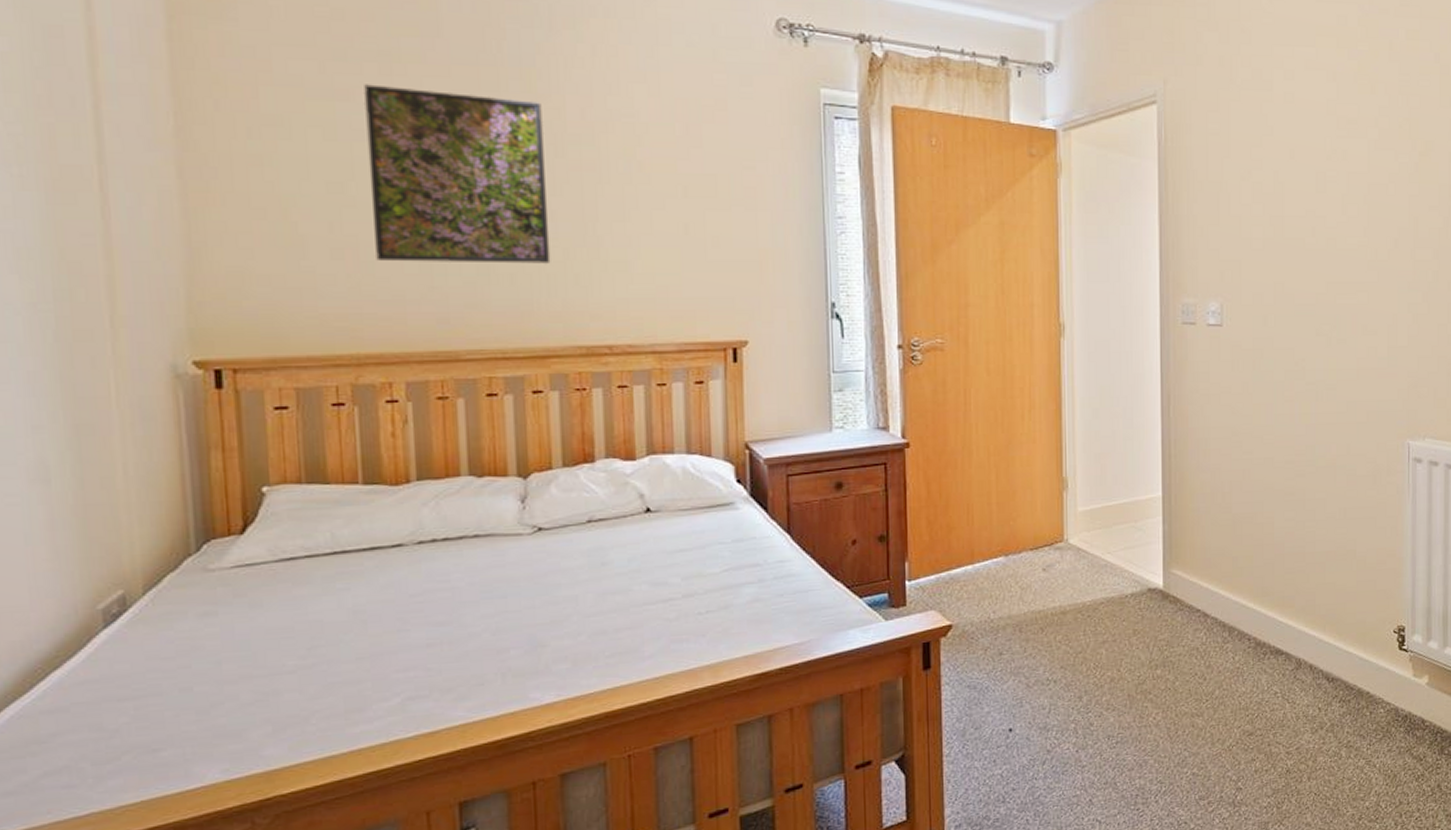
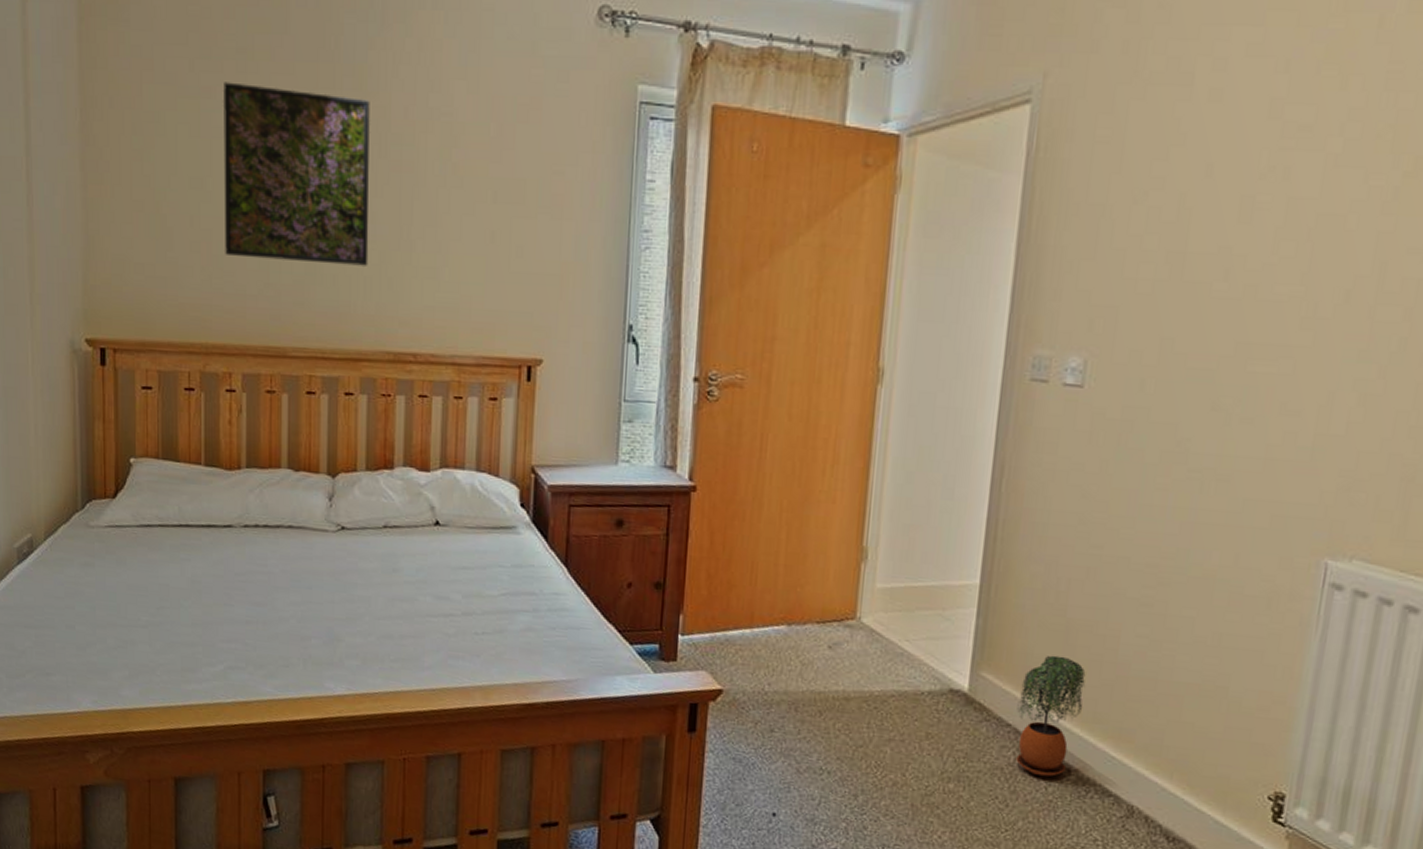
potted plant: none [1203,545,1253,649] -> present [1016,655,1086,778]

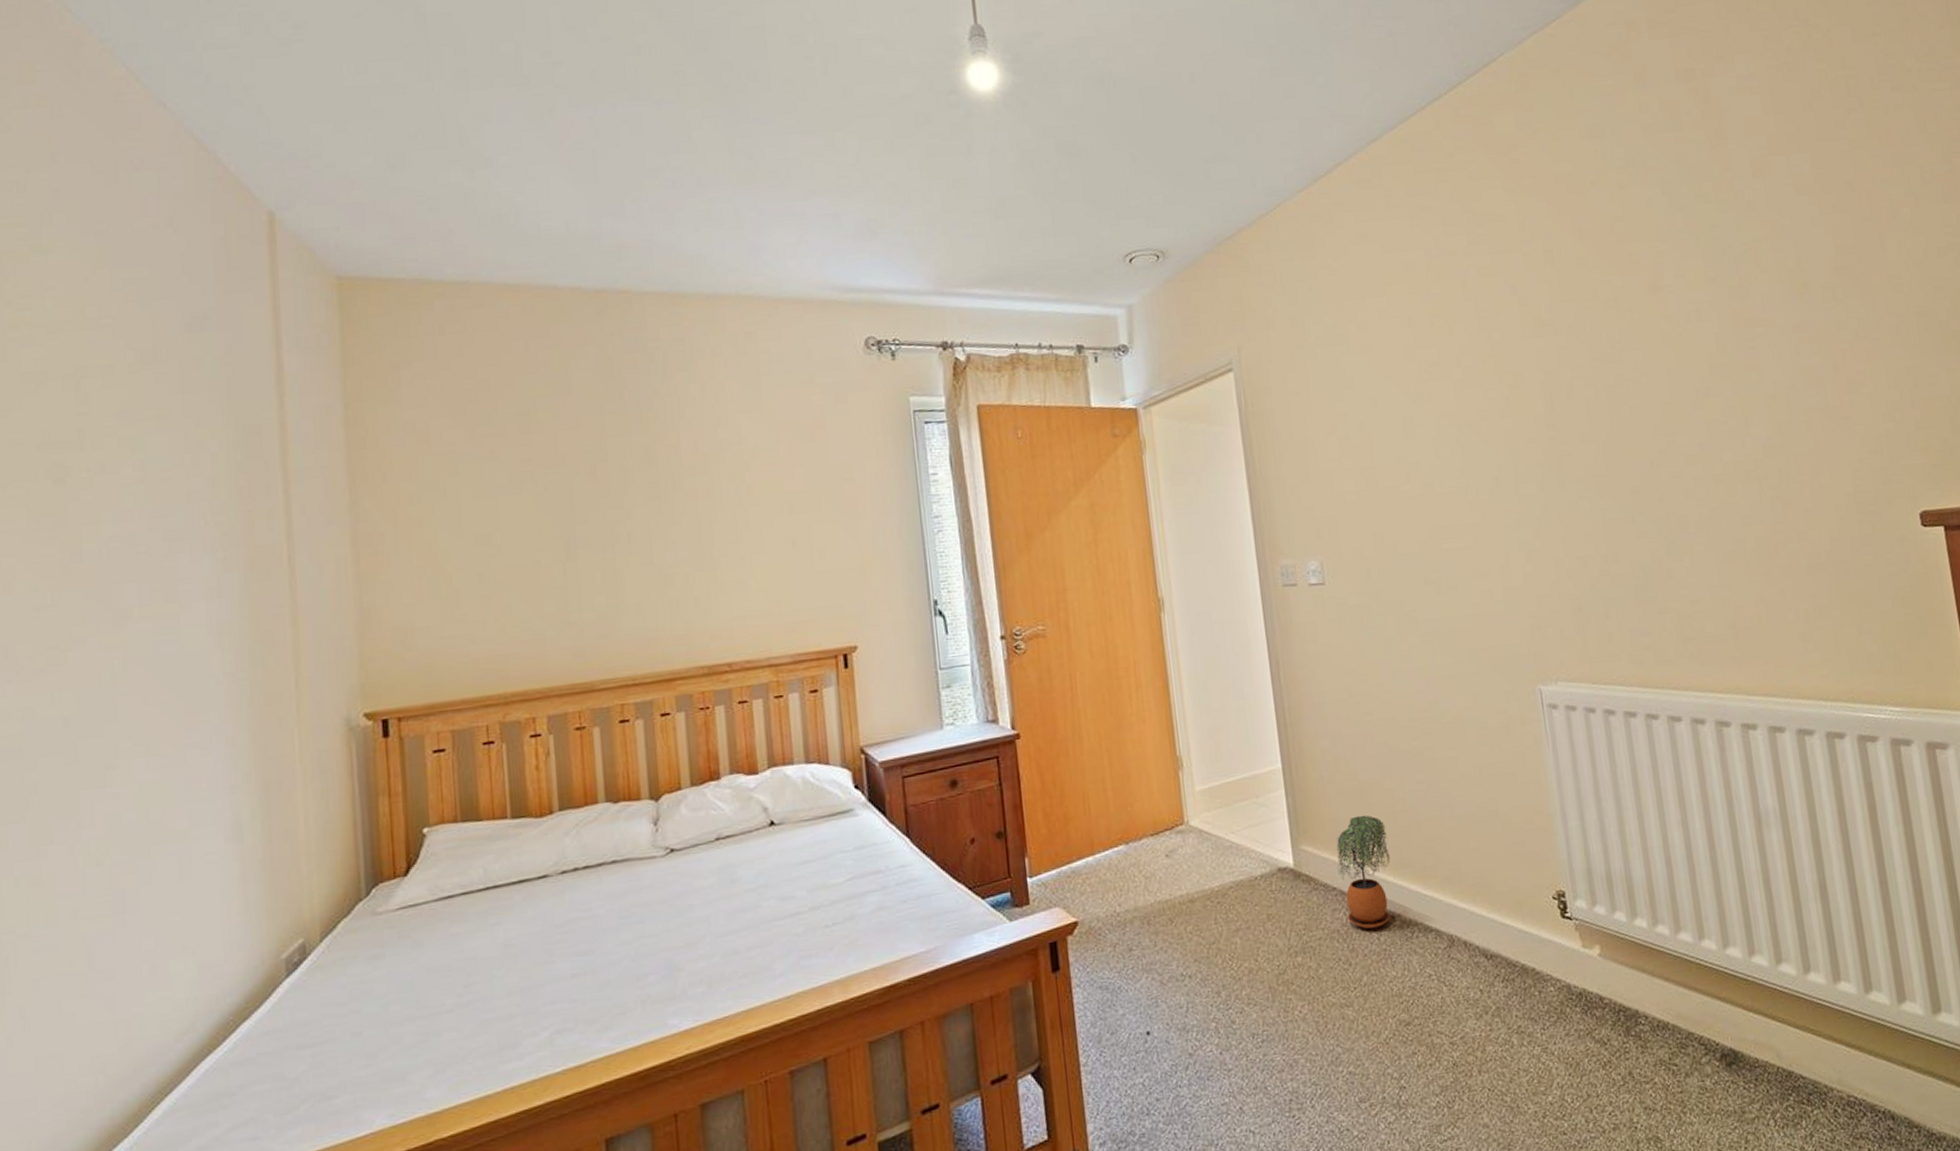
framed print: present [224,82,370,266] -> none [506,441,673,603]

